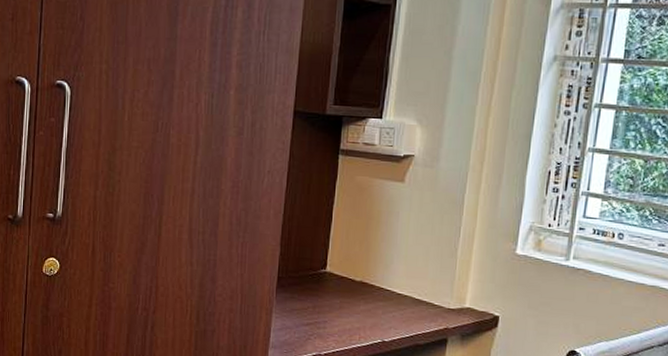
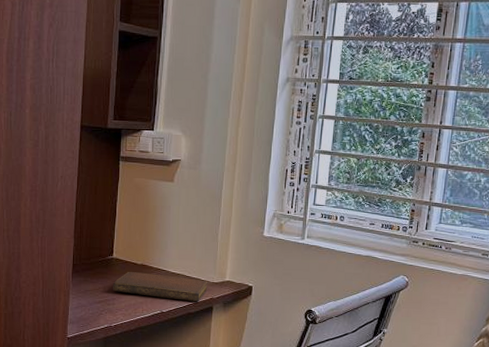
notebook: none [324,290,443,332] -> present [113,272,208,302]

